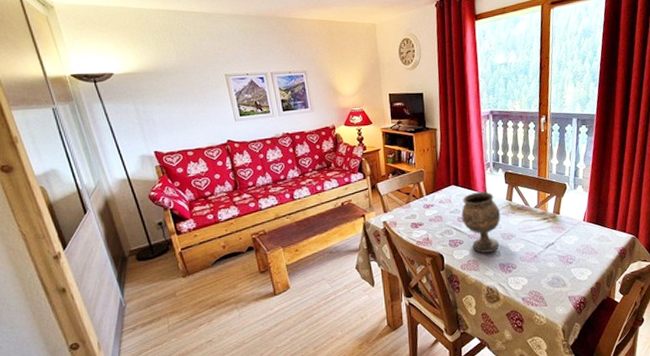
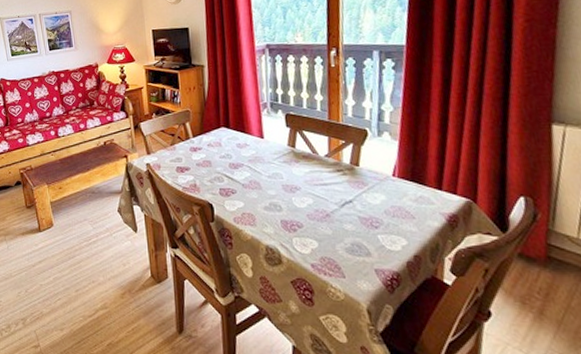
goblet: present [461,191,501,253] -> none [233,135,282,206]

